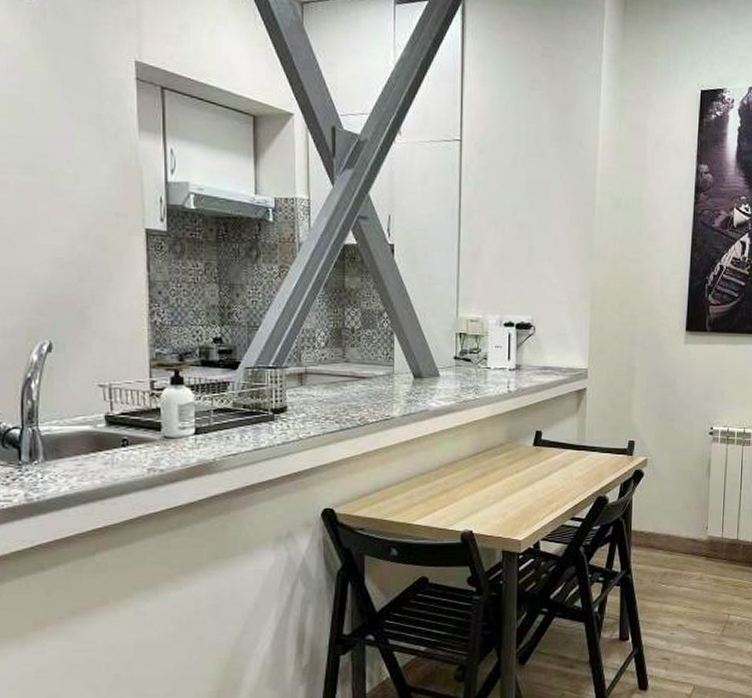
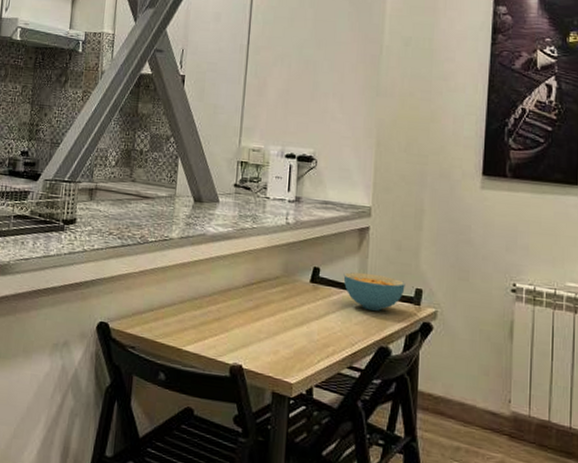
cereal bowl: none [564,431,620,465] -> present [343,272,406,311]

